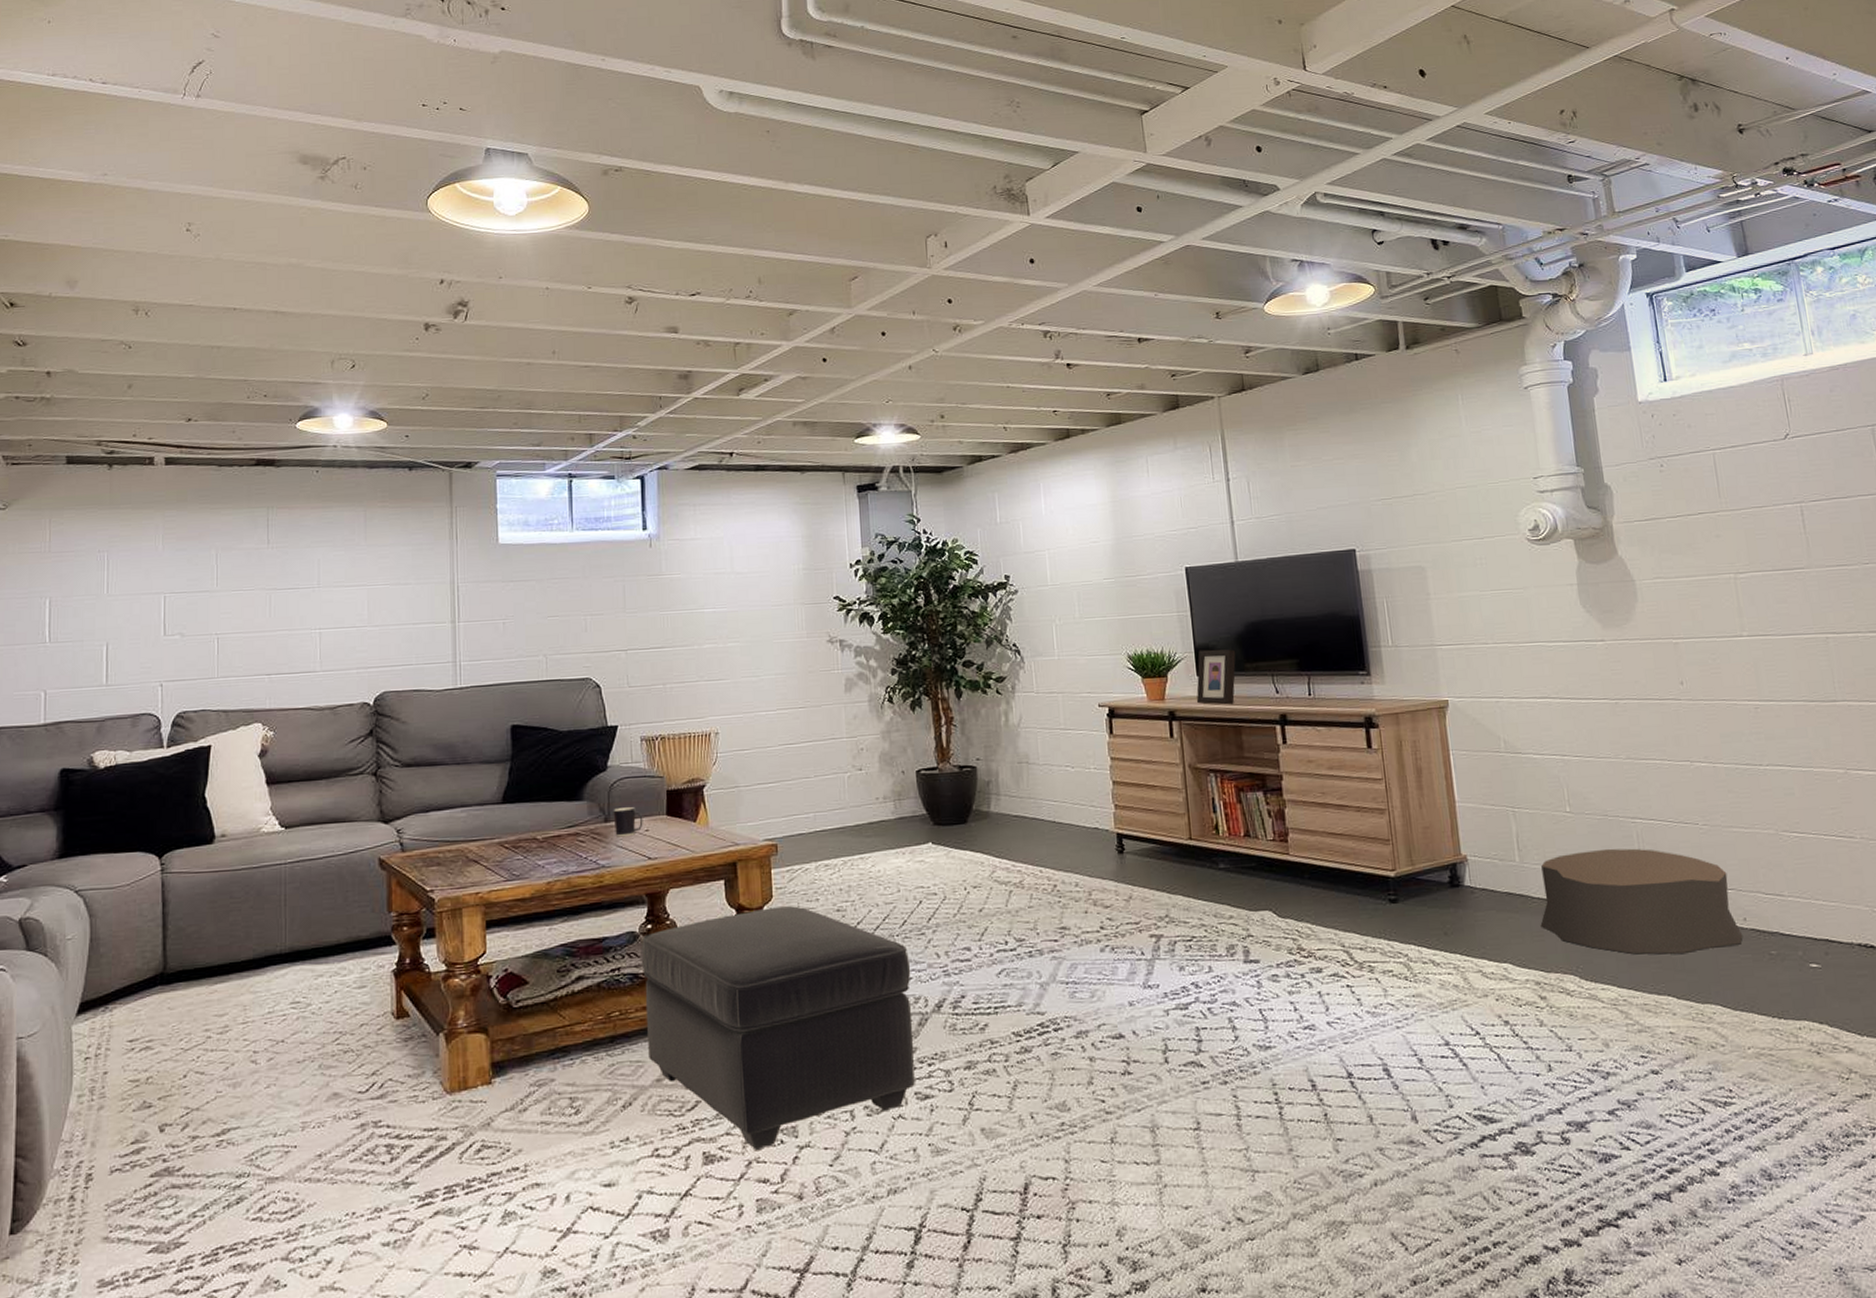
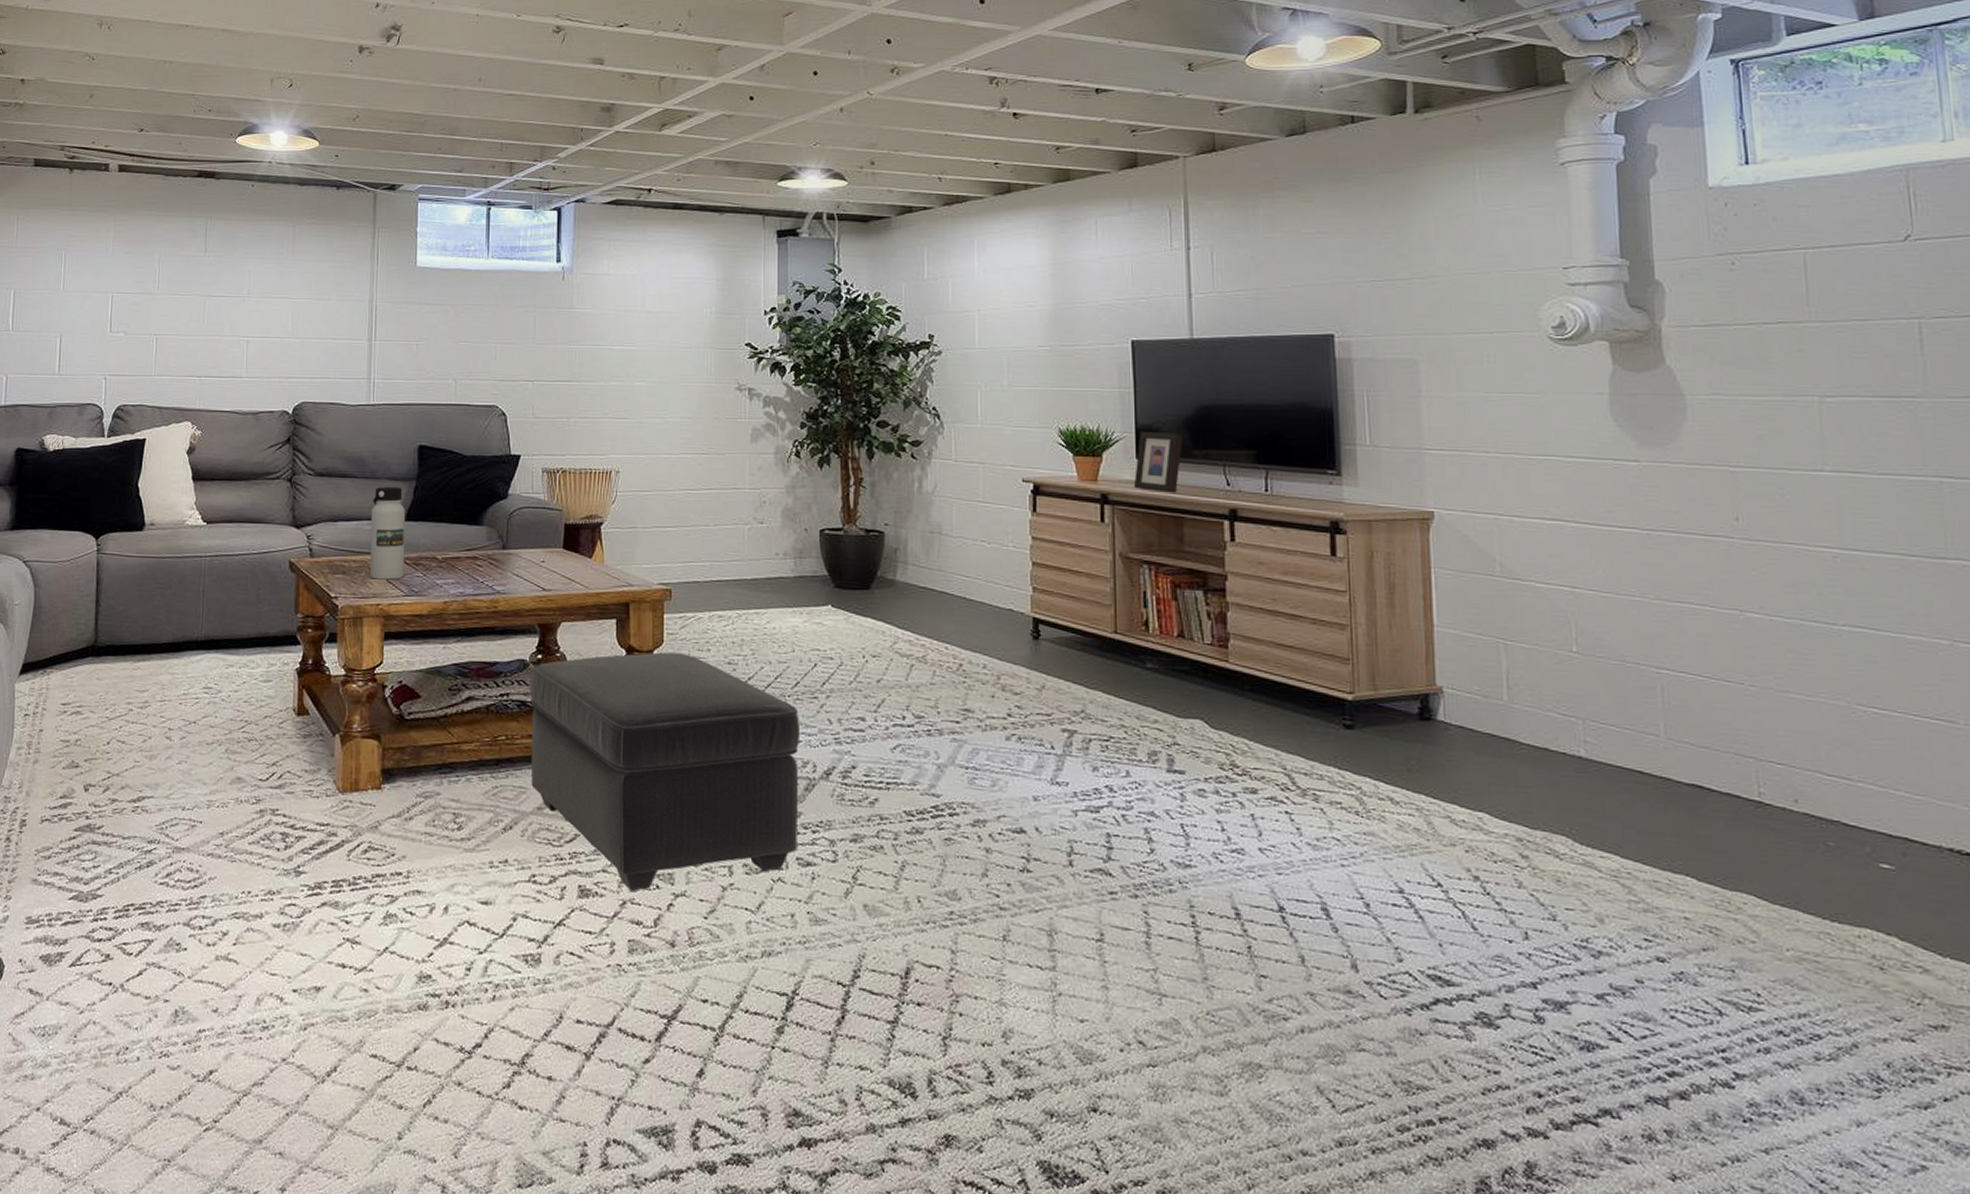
water bottle: none [465,769,503,868] -> present [369,486,406,580]
mug: present [613,806,643,838] -> none [511,535,540,566]
pouf: present [1540,848,1743,955] -> none [1528,698,1792,831]

